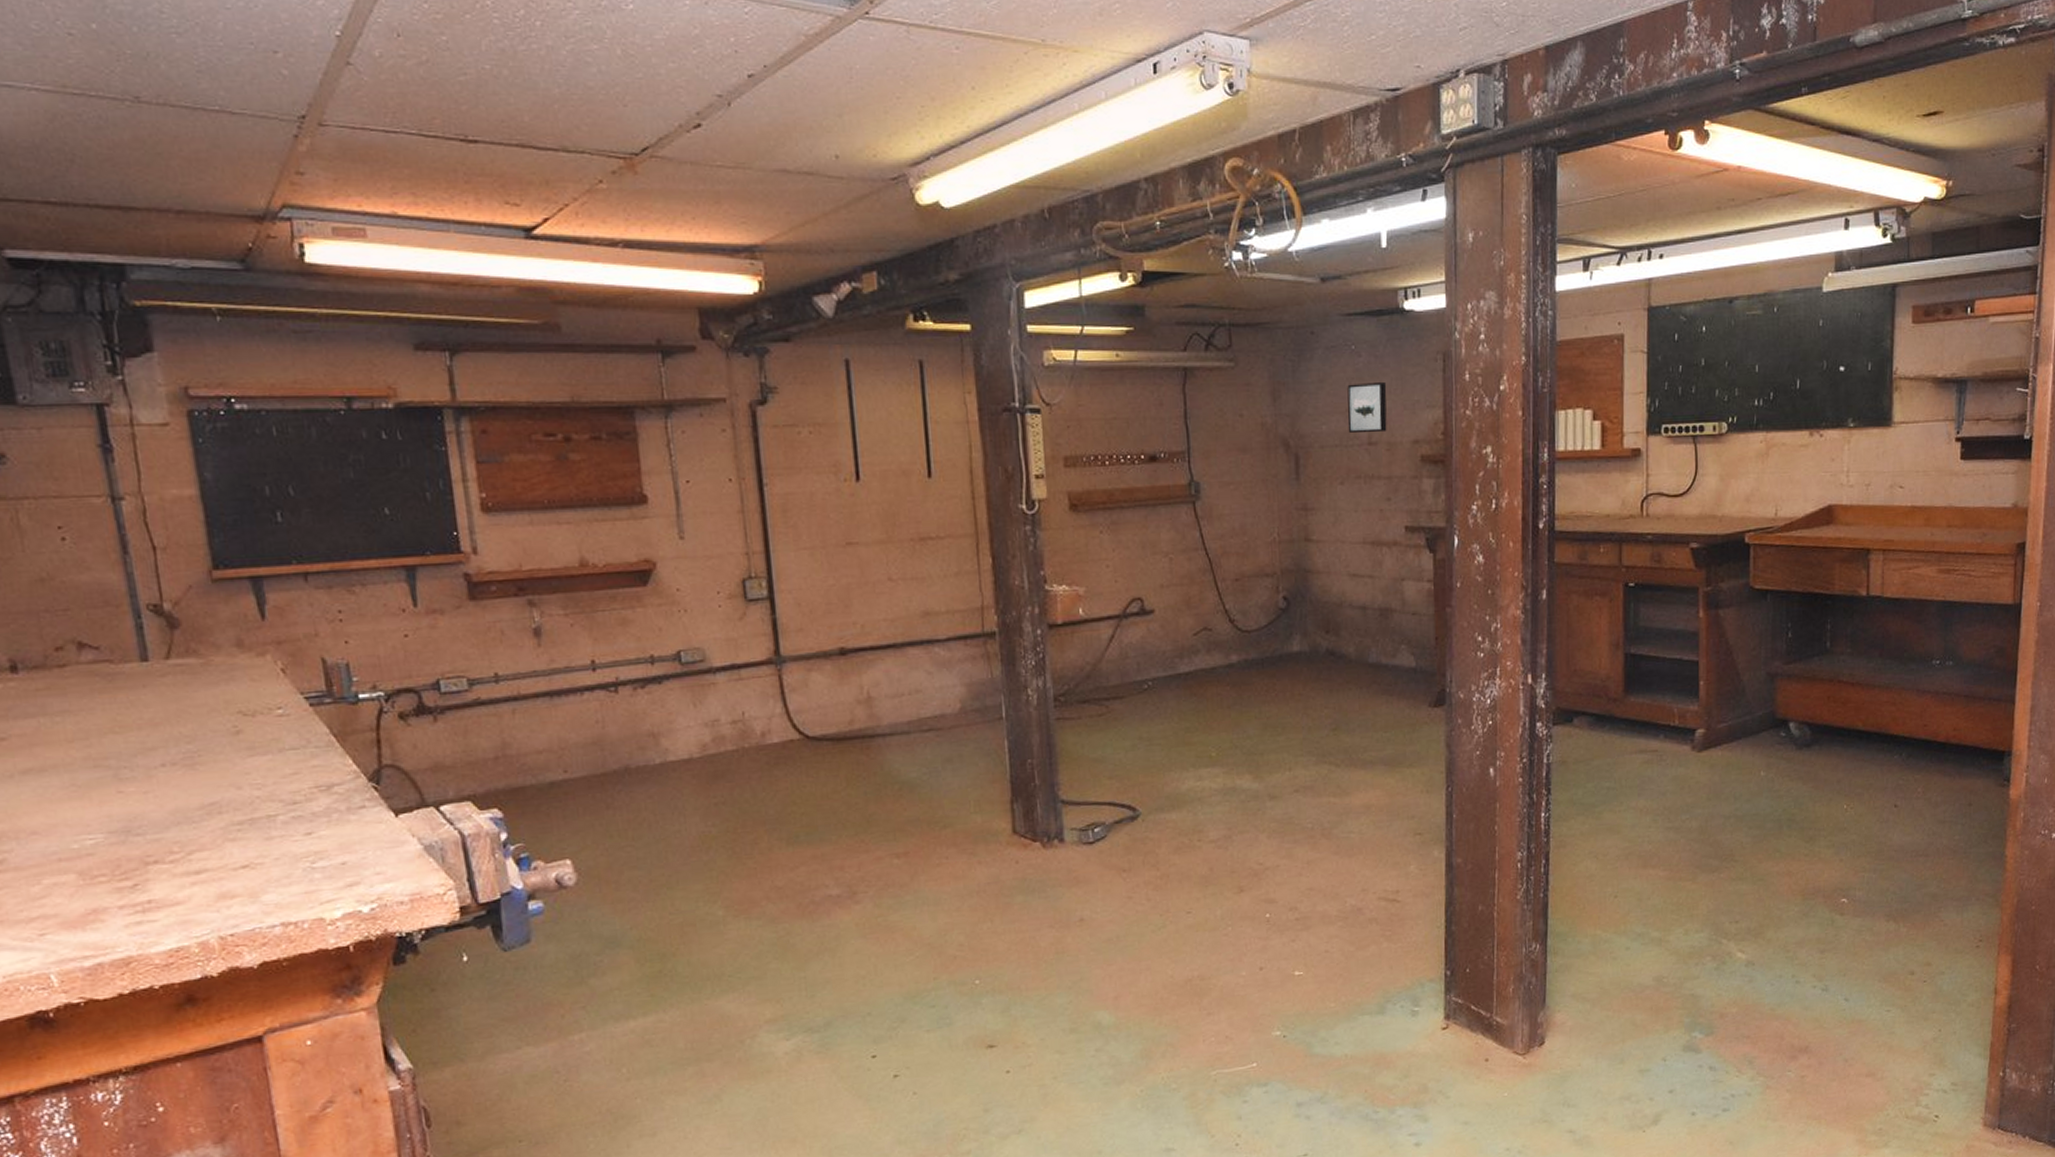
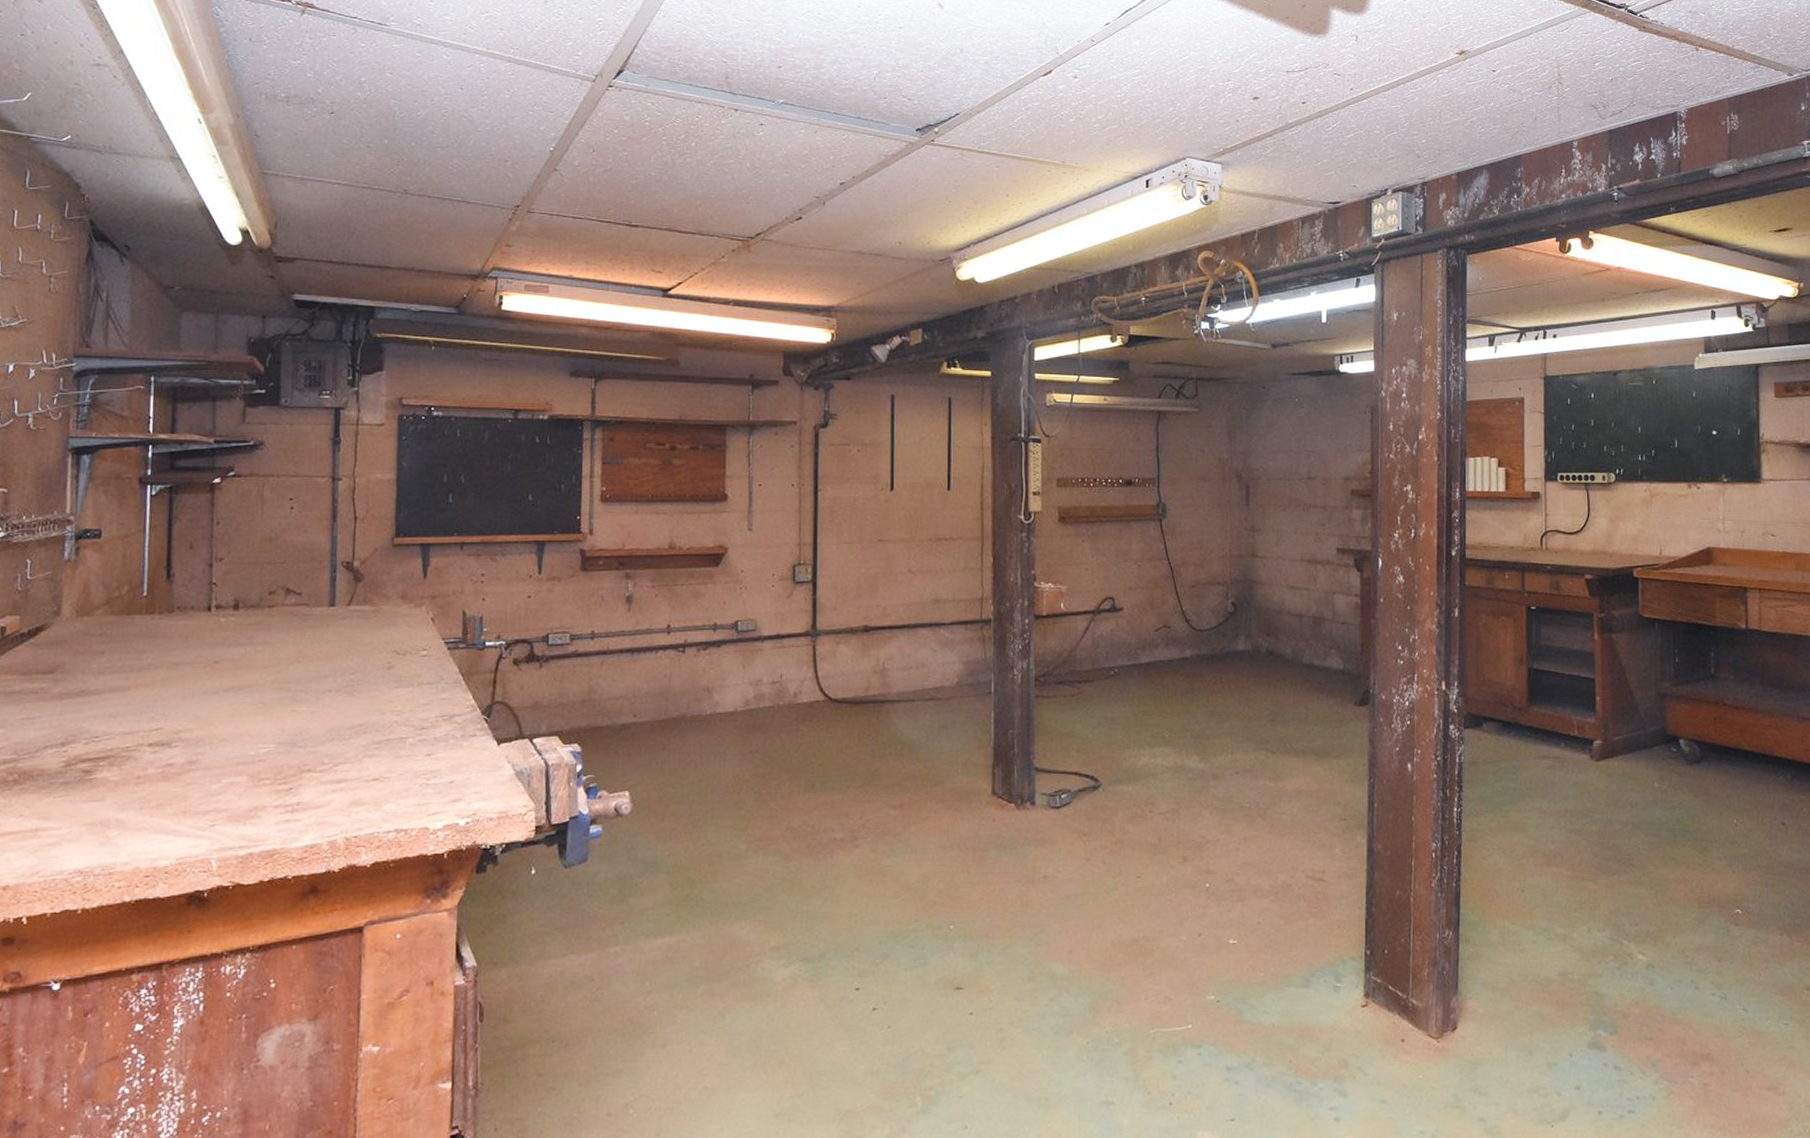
wall art: present [1347,382,1387,433] -> none [1290,429,1324,470]

